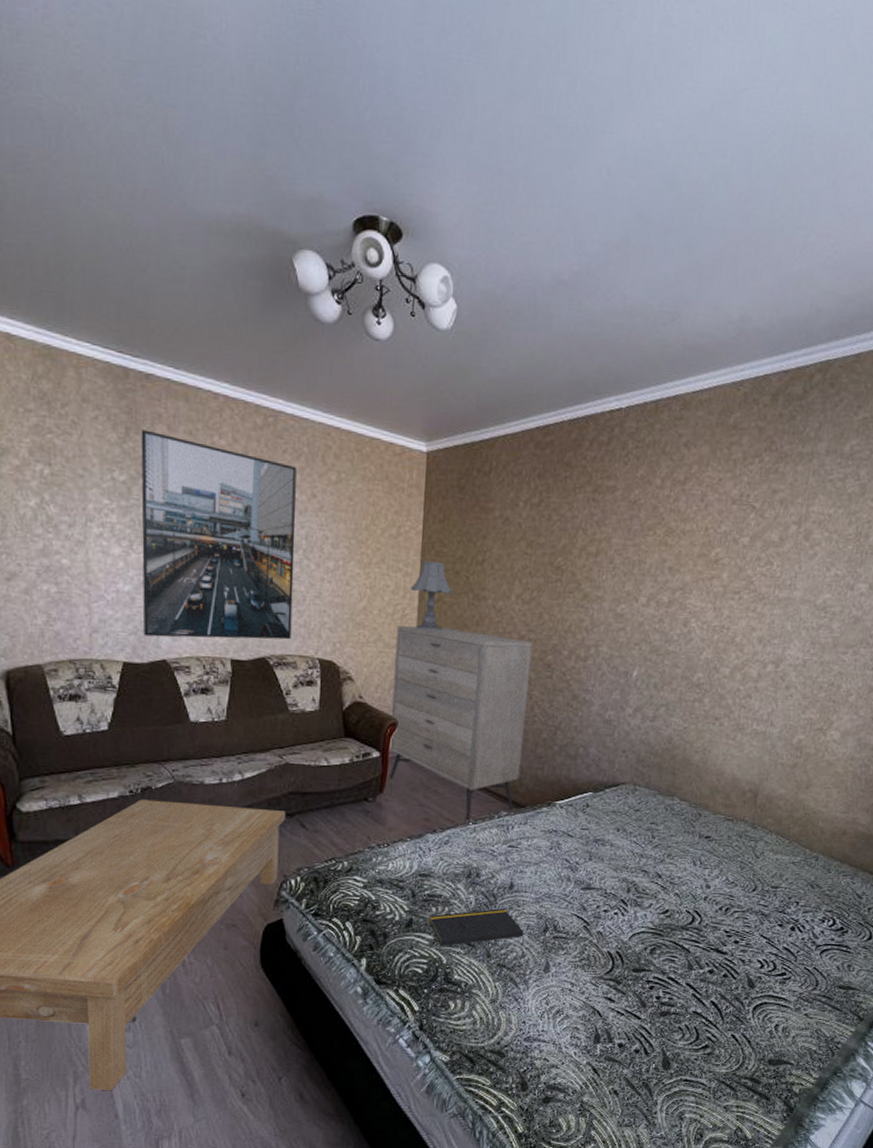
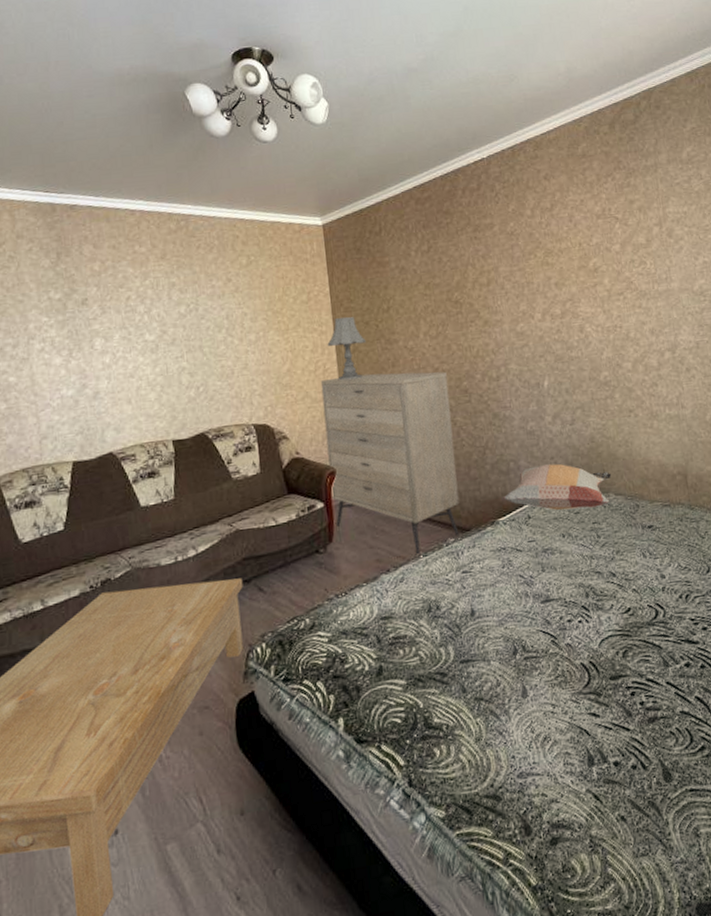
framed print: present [141,430,296,640] -> none [70,251,226,434]
notepad: present [429,909,525,946] -> none [398,638,498,690]
decorative pillow: none [565,755,681,808] -> present [503,463,612,510]

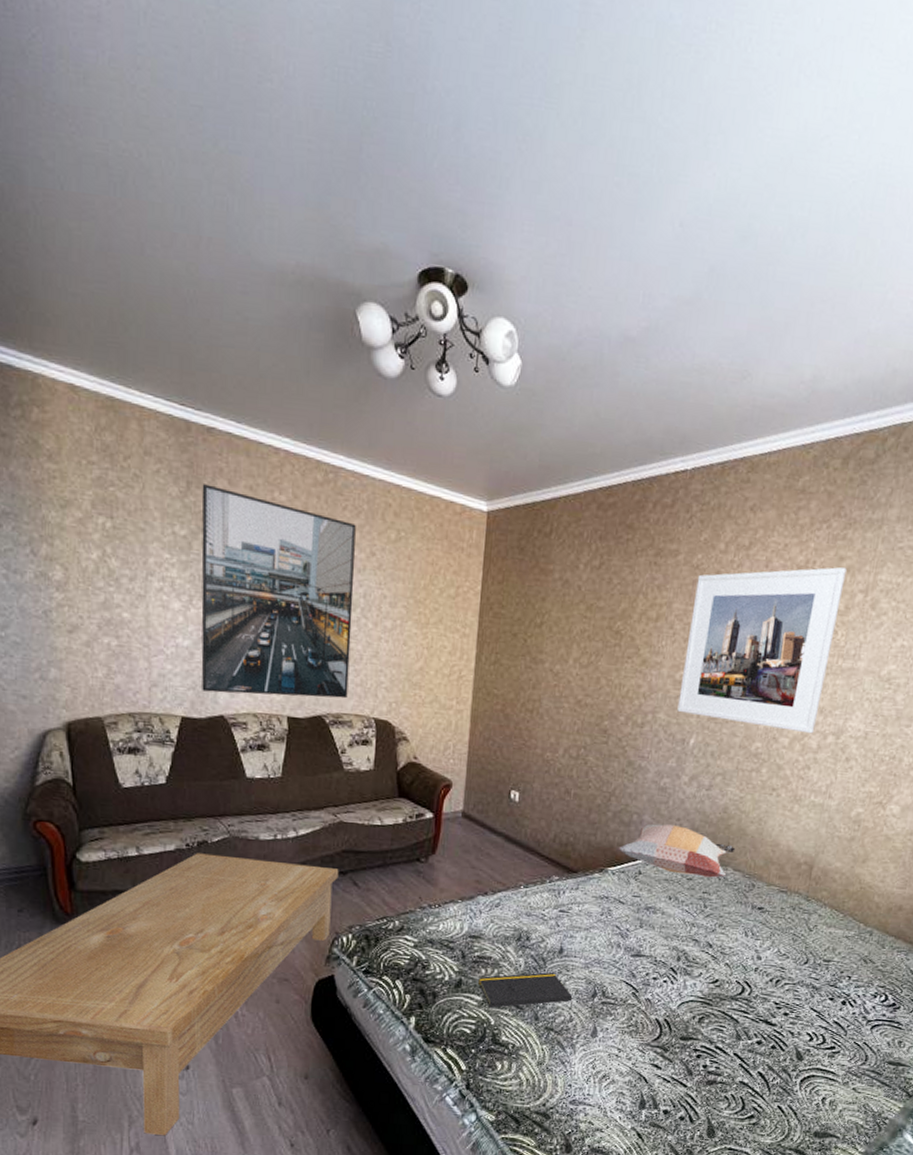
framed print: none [70,251,226,434] -> present [201,484,356,699]
dresser: present [320,371,460,556] -> none [442,687,589,886]
table lamp: present [327,317,366,381] -> none [467,622,510,694]
notepad: none [398,638,498,690] -> present [478,972,573,1010]
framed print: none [514,208,652,360] -> present [677,566,847,734]

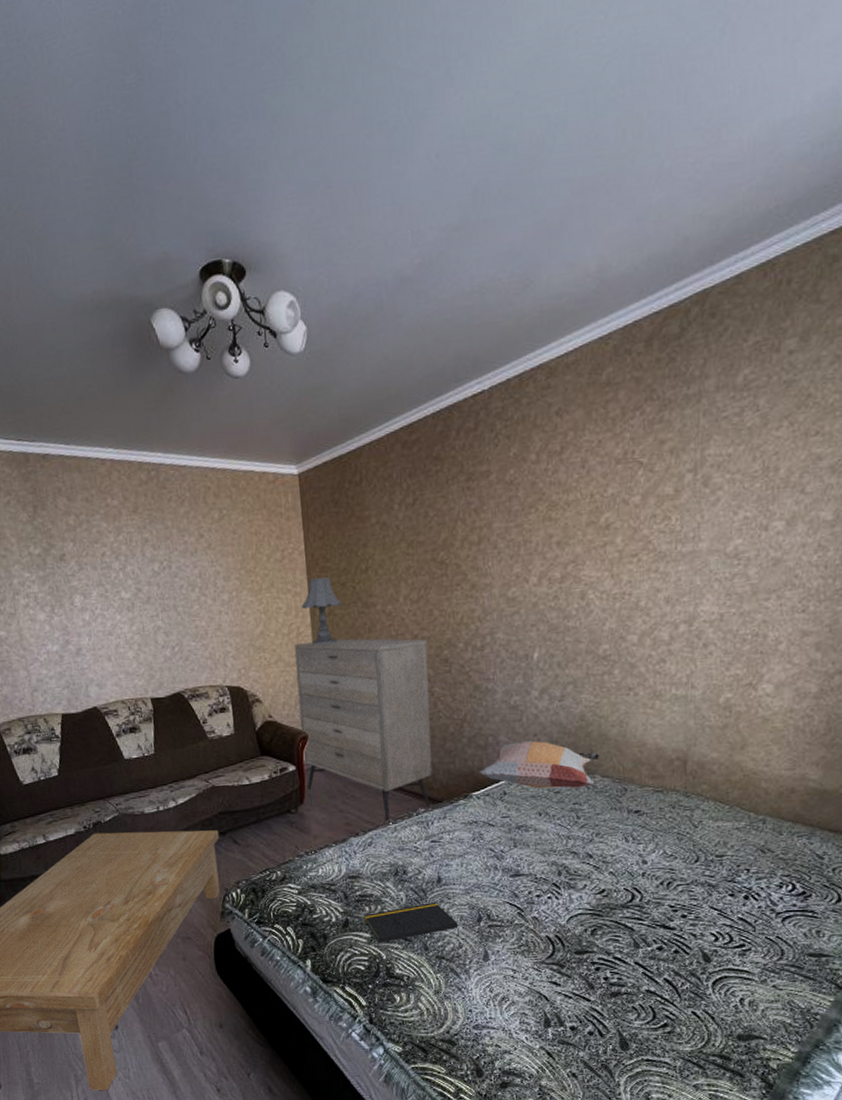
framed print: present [201,484,356,699] -> none [46,504,200,688]
dresser: none [442,687,589,886] -> present [294,638,432,823]
table lamp: none [467,622,510,694] -> present [301,577,342,645]
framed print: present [677,566,847,734] -> none [513,450,670,629]

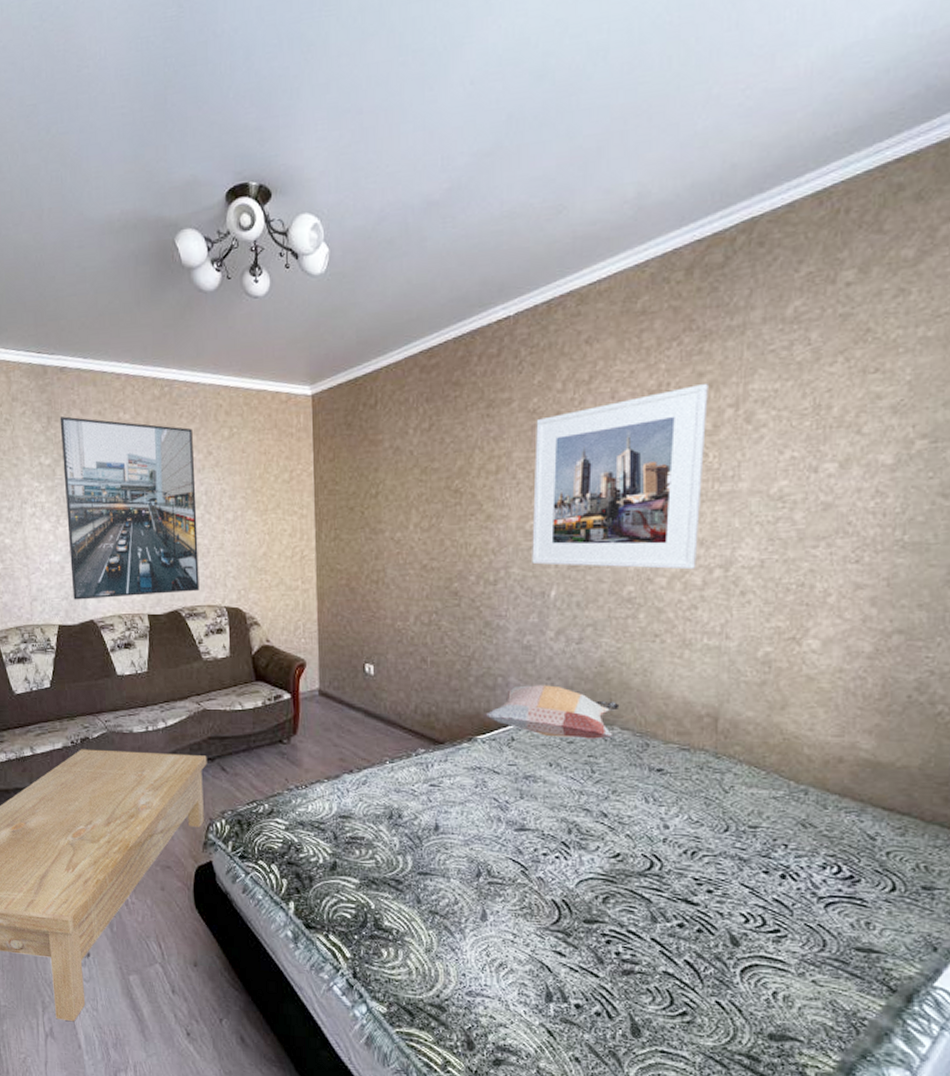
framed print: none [46,504,200,688] -> present [60,416,200,600]
dresser: present [294,638,432,823] -> none [296,564,436,762]
table lamp: present [301,577,342,645] -> none [307,500,349,570]
notepad: present [364,903,461,943] -> none [353,851,457,891]
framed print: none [513,450,670,629] -> present [532,383,708,570]

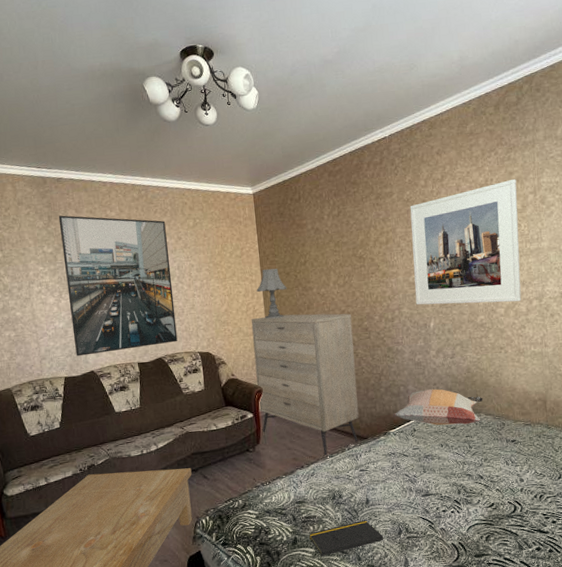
dresser: none [296,564,436,762] -> present [251,313,359,457]
table lamp: none [307,500,349,570] -> present [256,268,287,320]
notepad: none [353,851,457,891] -> present [309,520,386,556]

